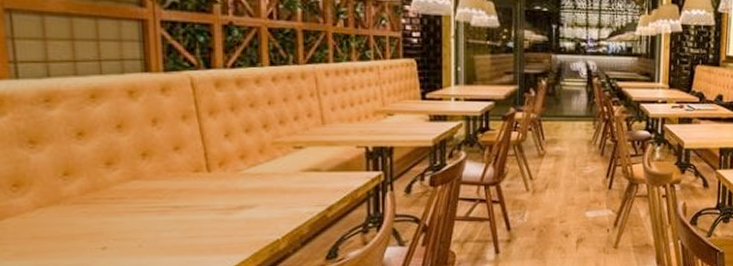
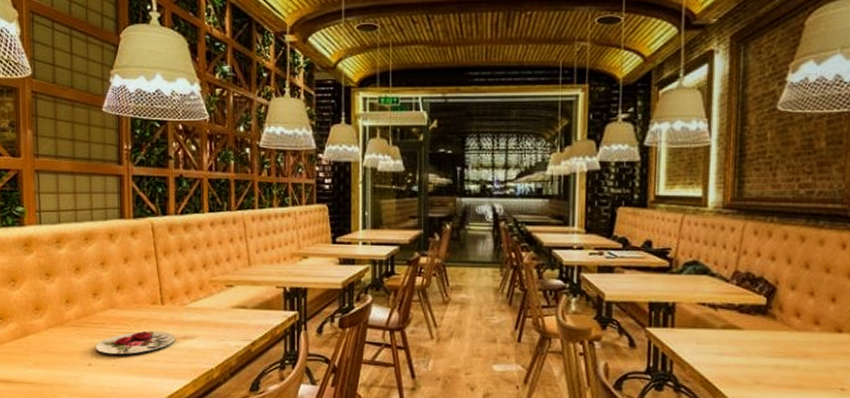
plate: none [111,202,228,234] -> present [95,330,176,355]

